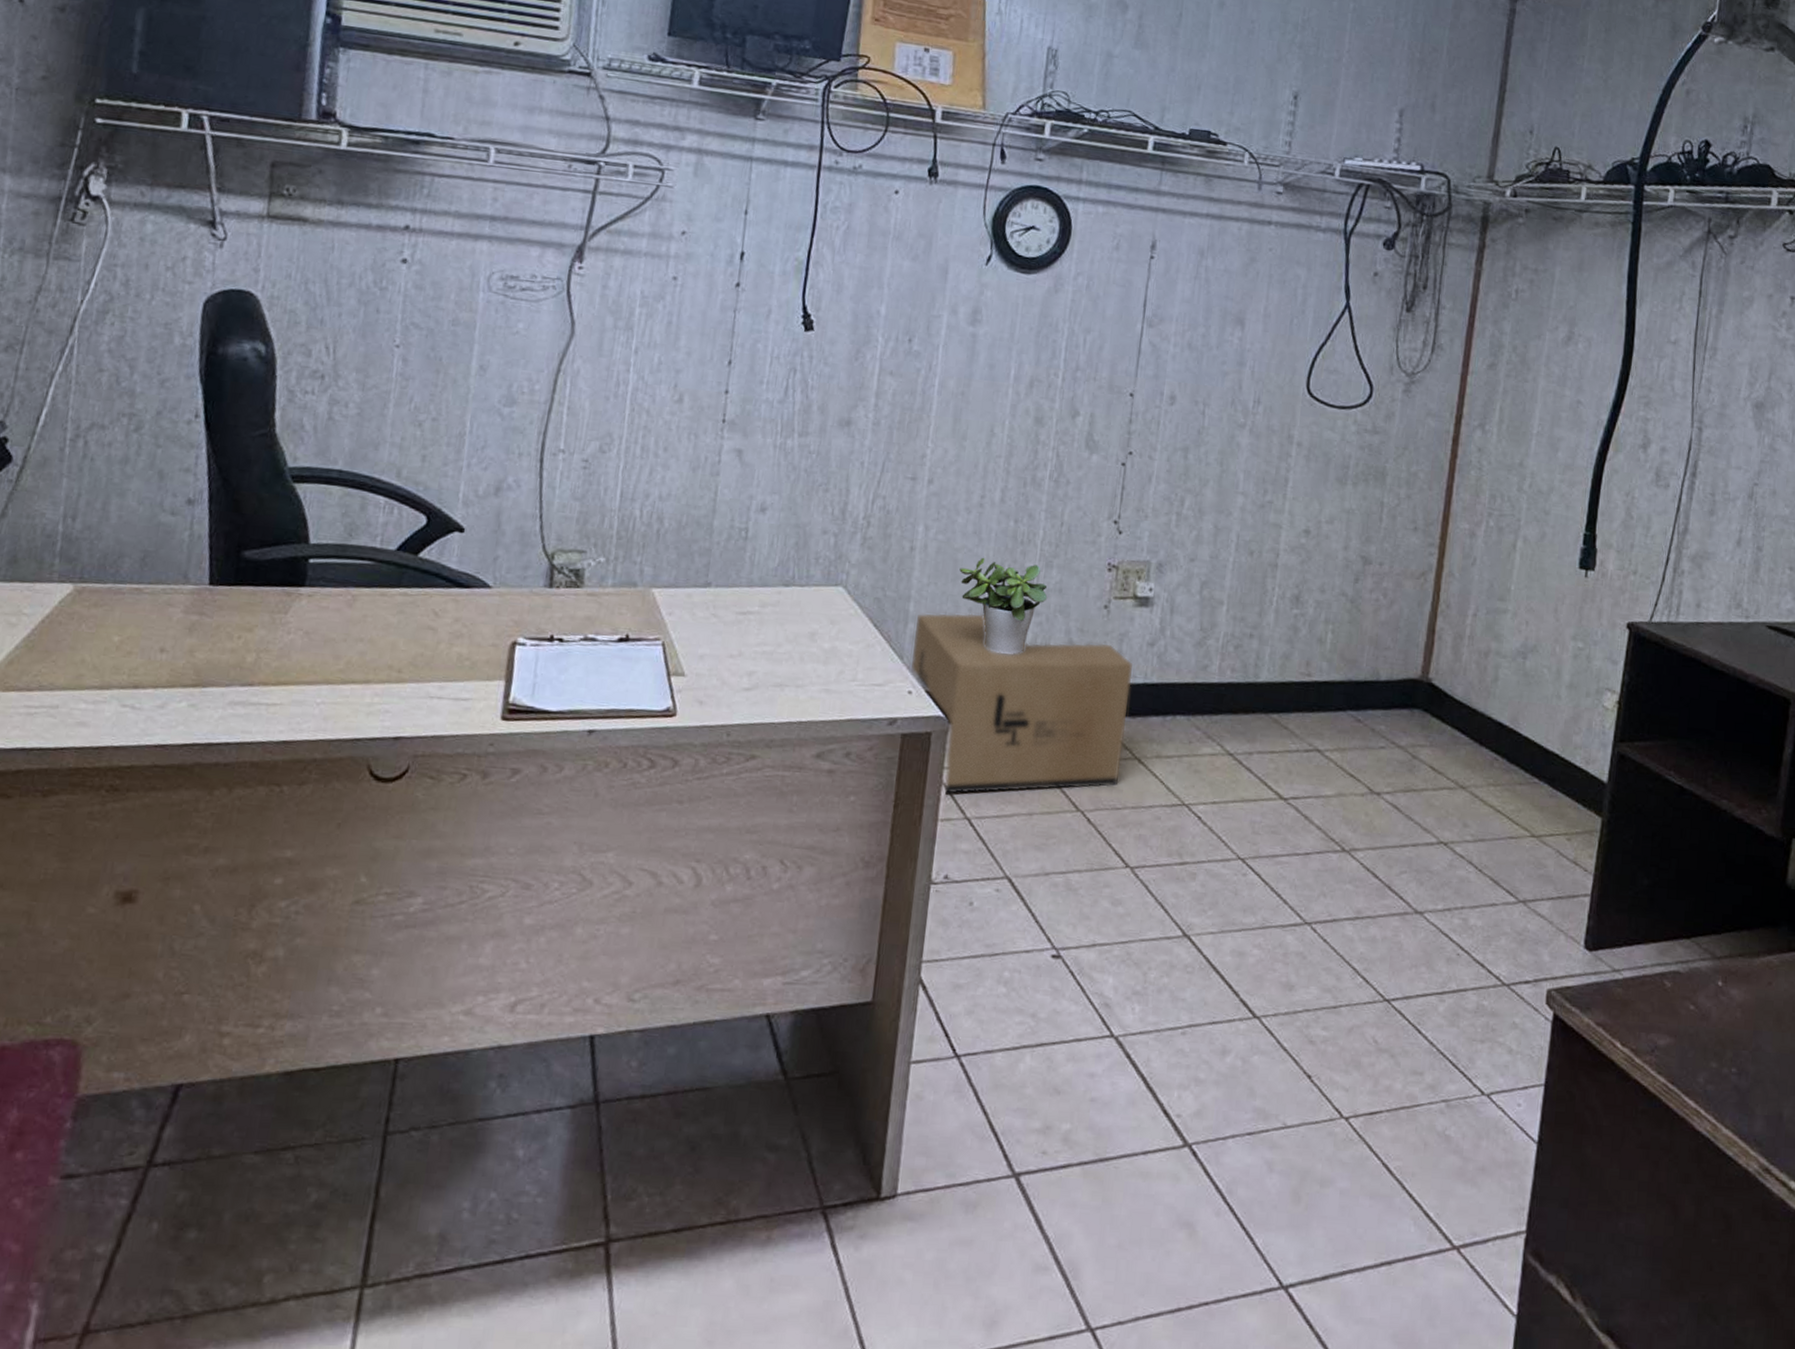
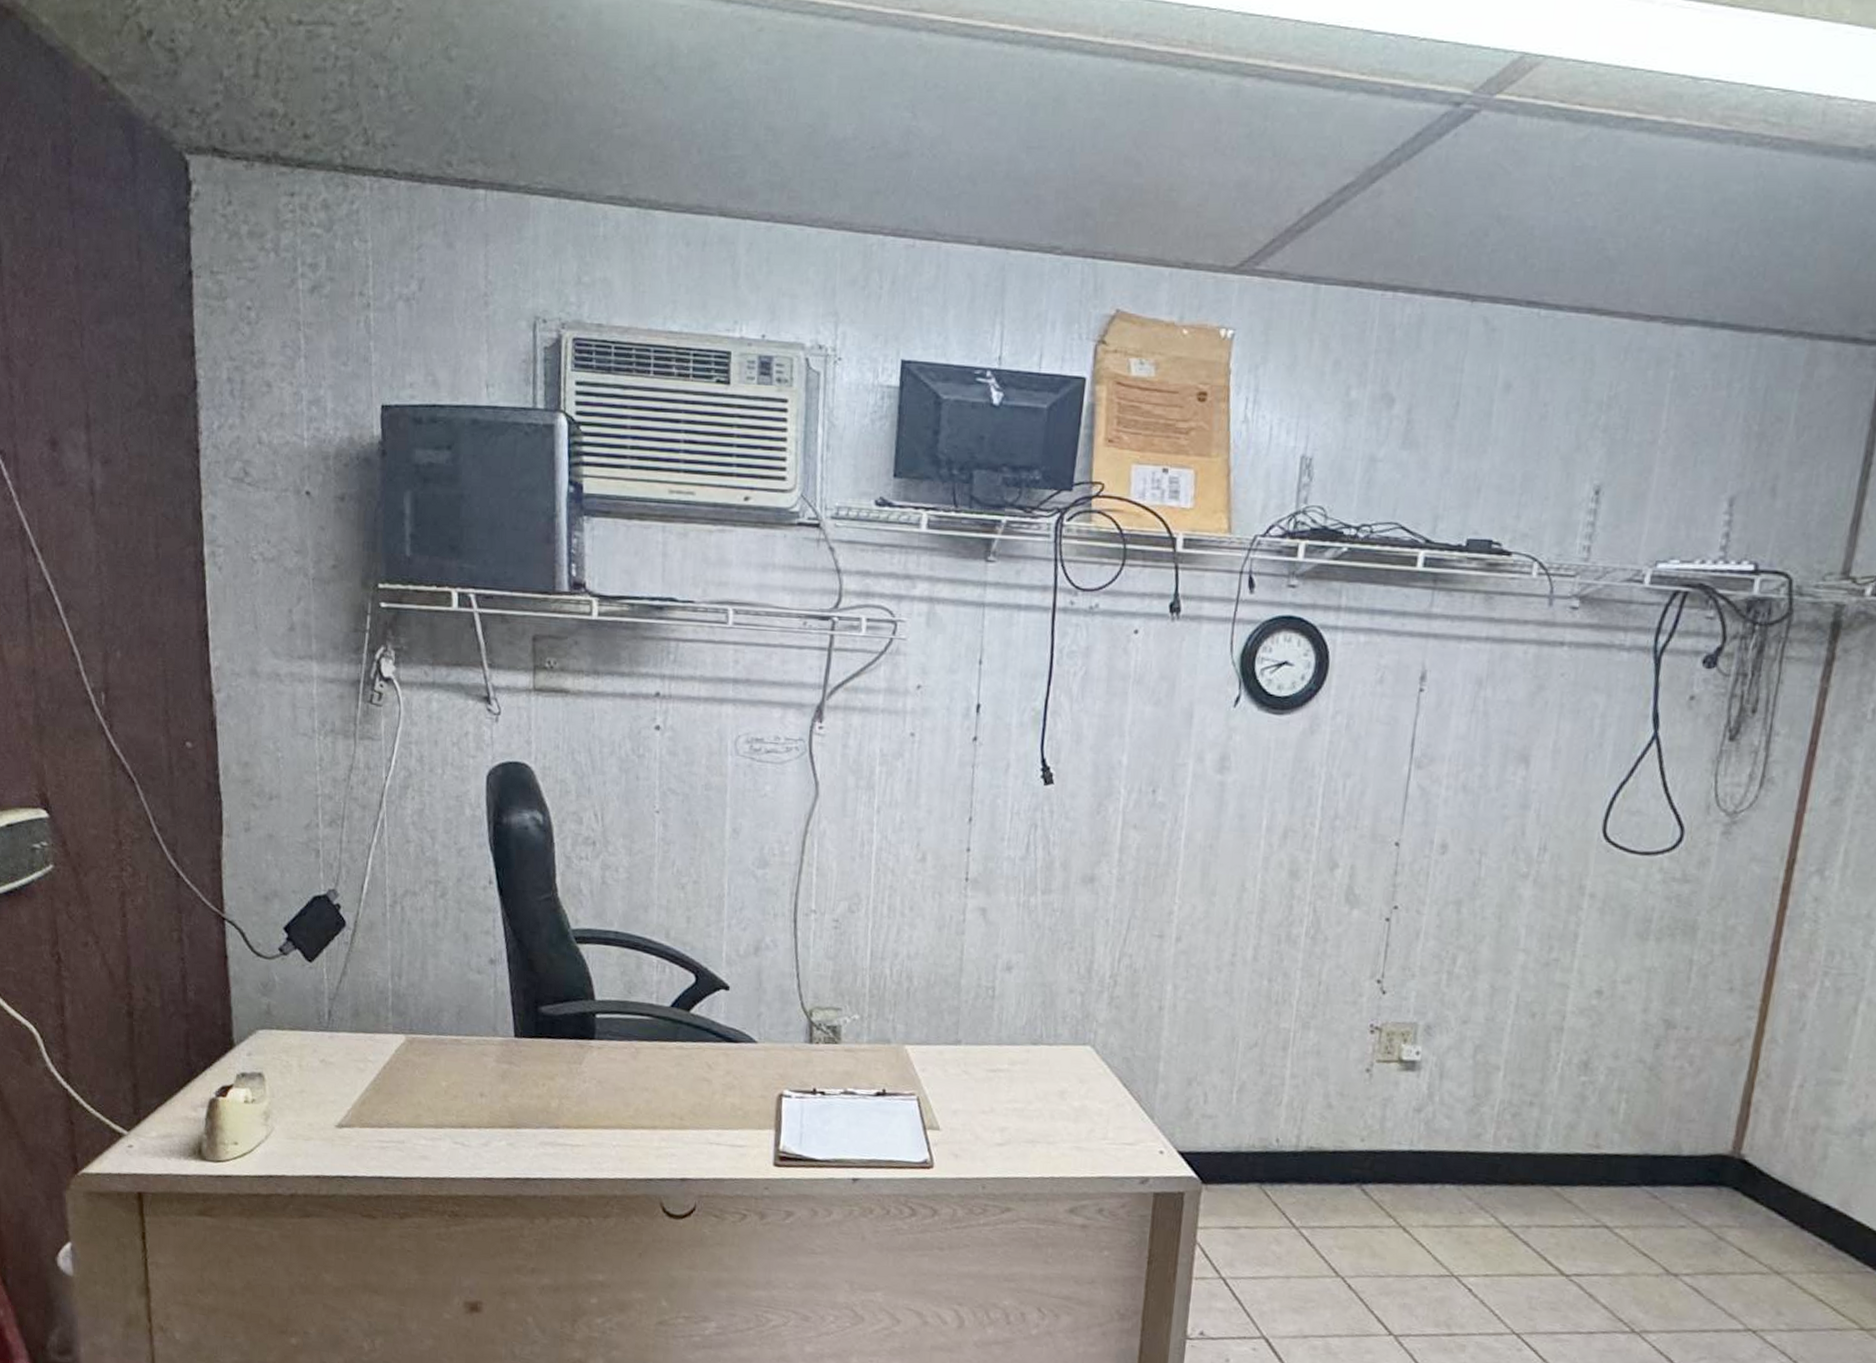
cardboard box: present [911,613,1132,795] -> none [1162,1073,1397,1255]
potted plant: present [959,557,1048,655] -> none [1210,1017,1305,1118]

